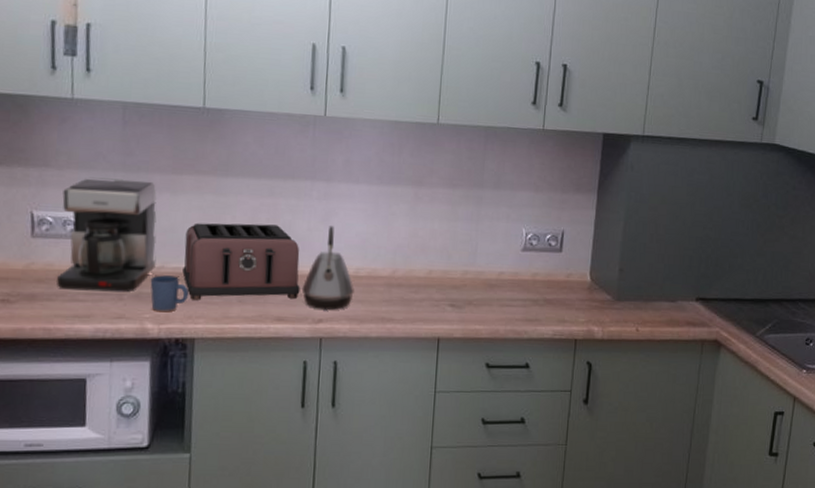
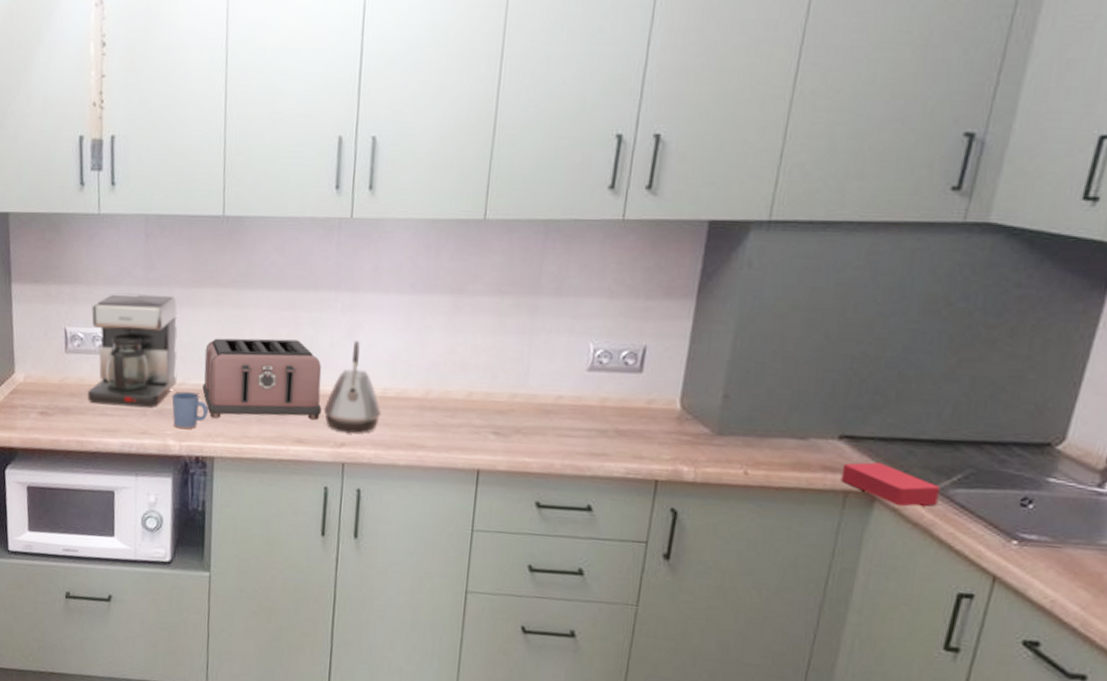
sponge: none [699,317,759,350] -> present [840,462,940,507]

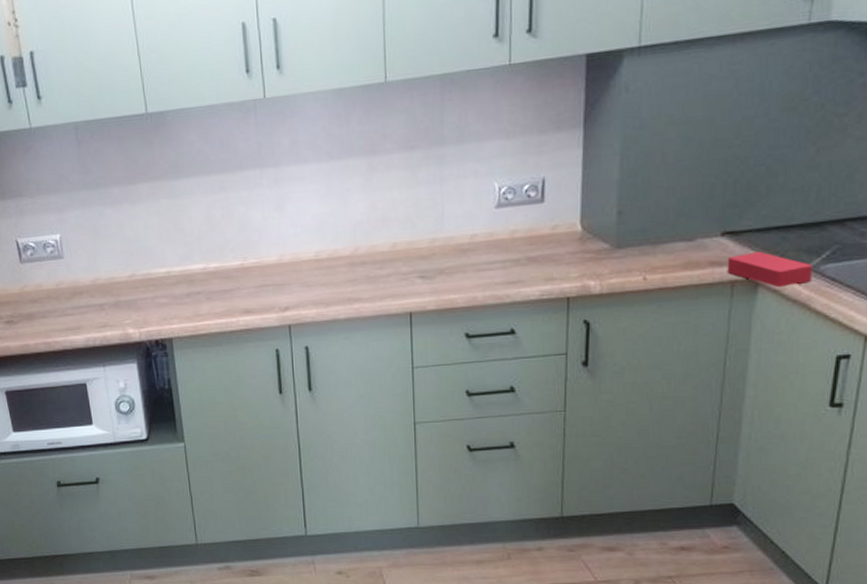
coffee maker: present [88,292,178,407] -> none [38,195,128,305]
mug: present [171,391,208,430] -> none [125,282,160,317]
toaster: present [202,338,322,421] -> none [149,219,263,303]
kettle: present [323,341,381,433] -> none [264,212,317,297]

